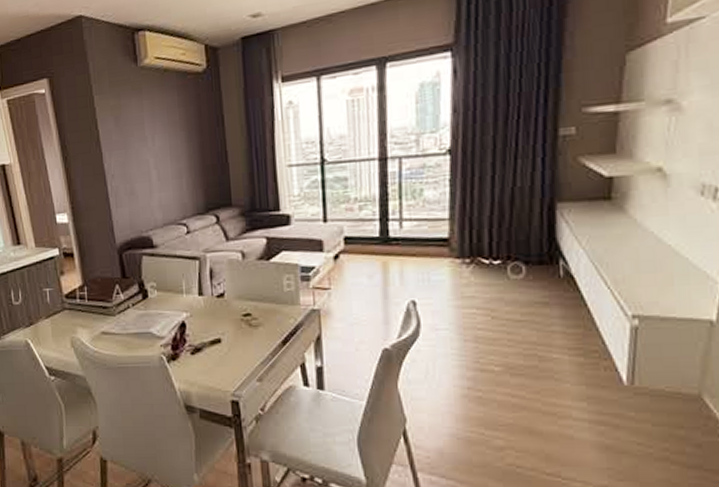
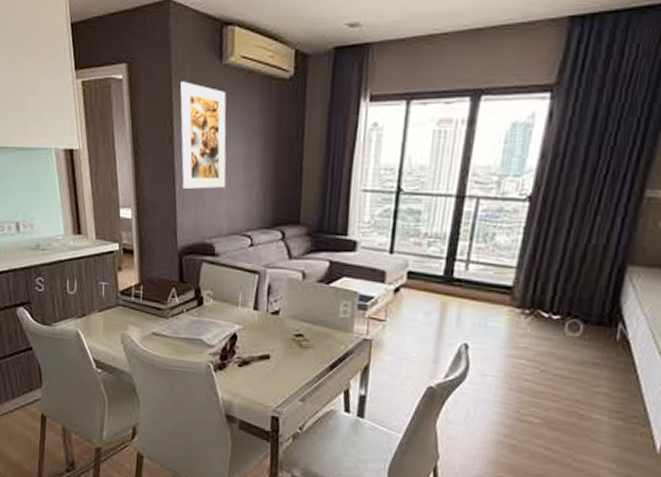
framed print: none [101,87,156,187] -> present [180,81,226,189]

